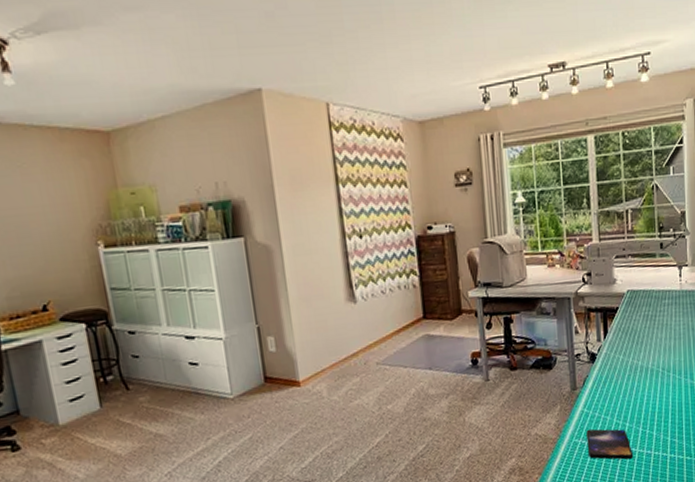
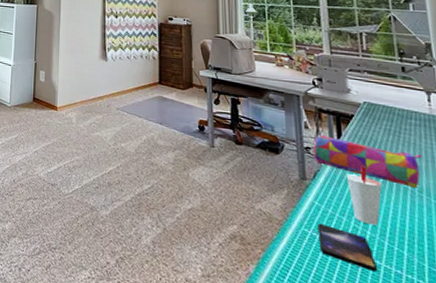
pencil case: none [582,334,671,370] -> present [312,135,422,188]
cup: none [610,359,640,417] -> present [346,166,383,226]

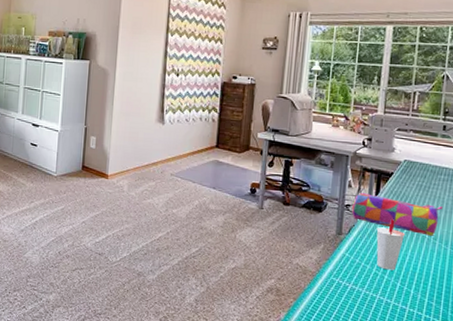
smartphone: present [317,223,378,273] -> none [343,272,388,309]

